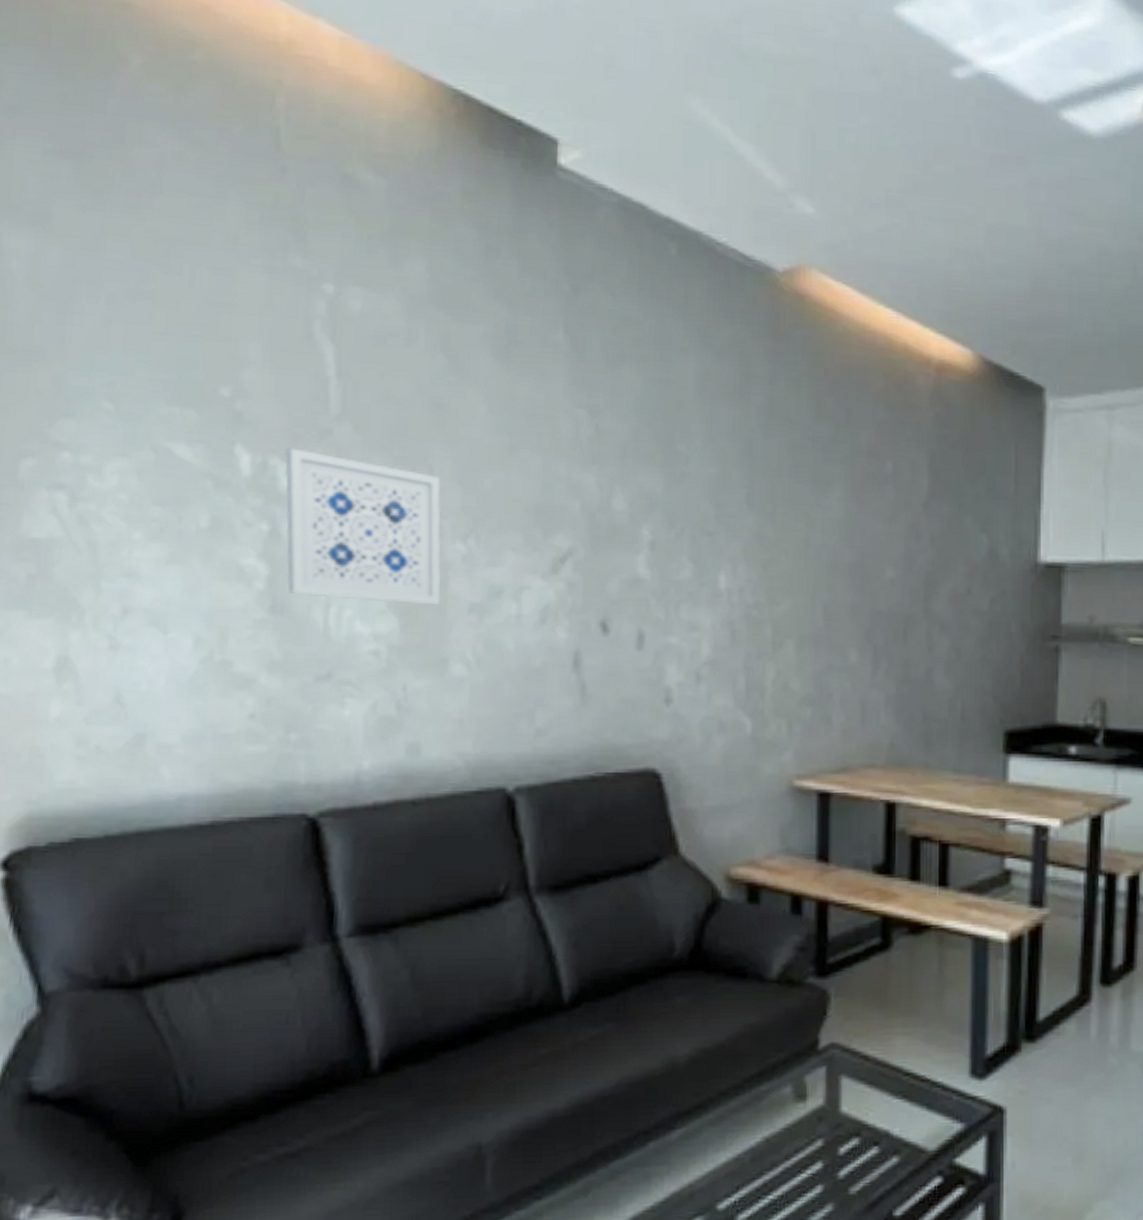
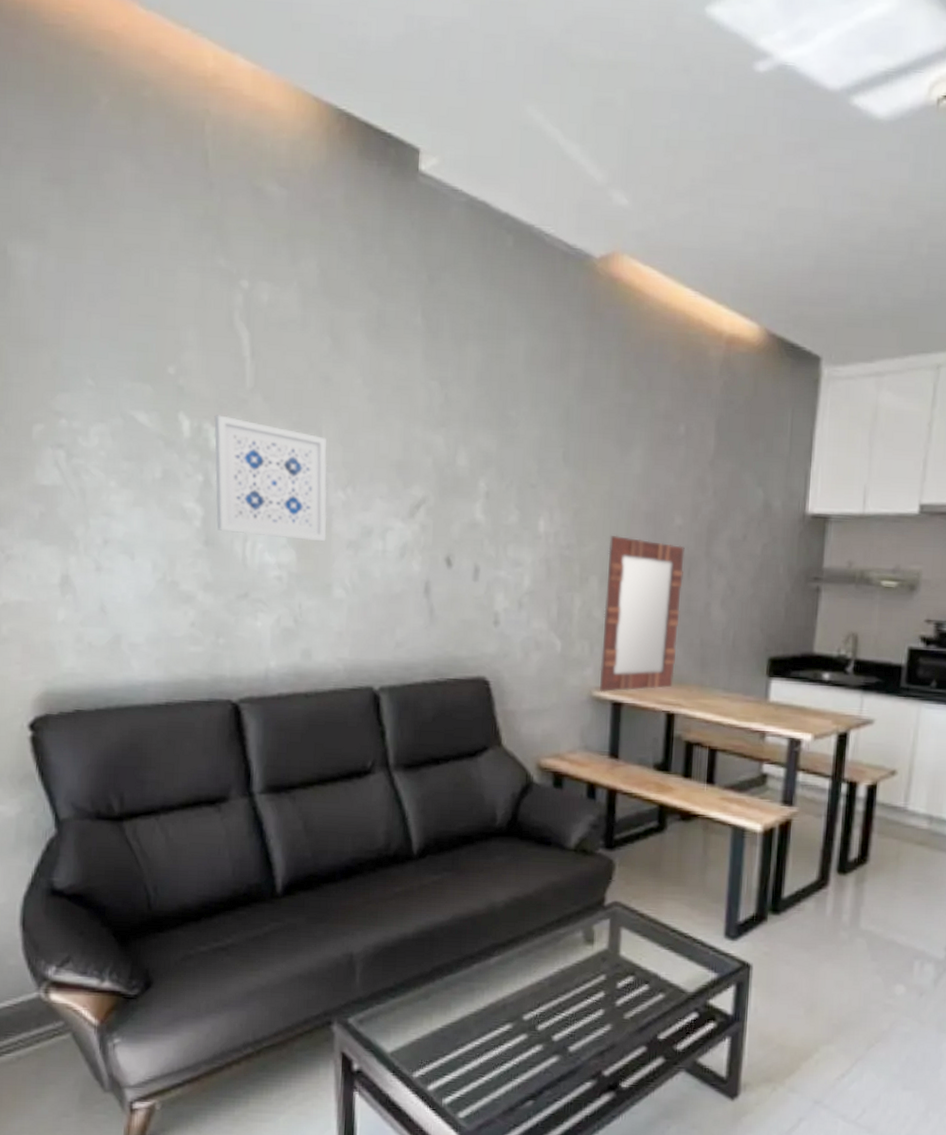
home mirror: none [801,591,899,781] -> present [600,535,685,692]

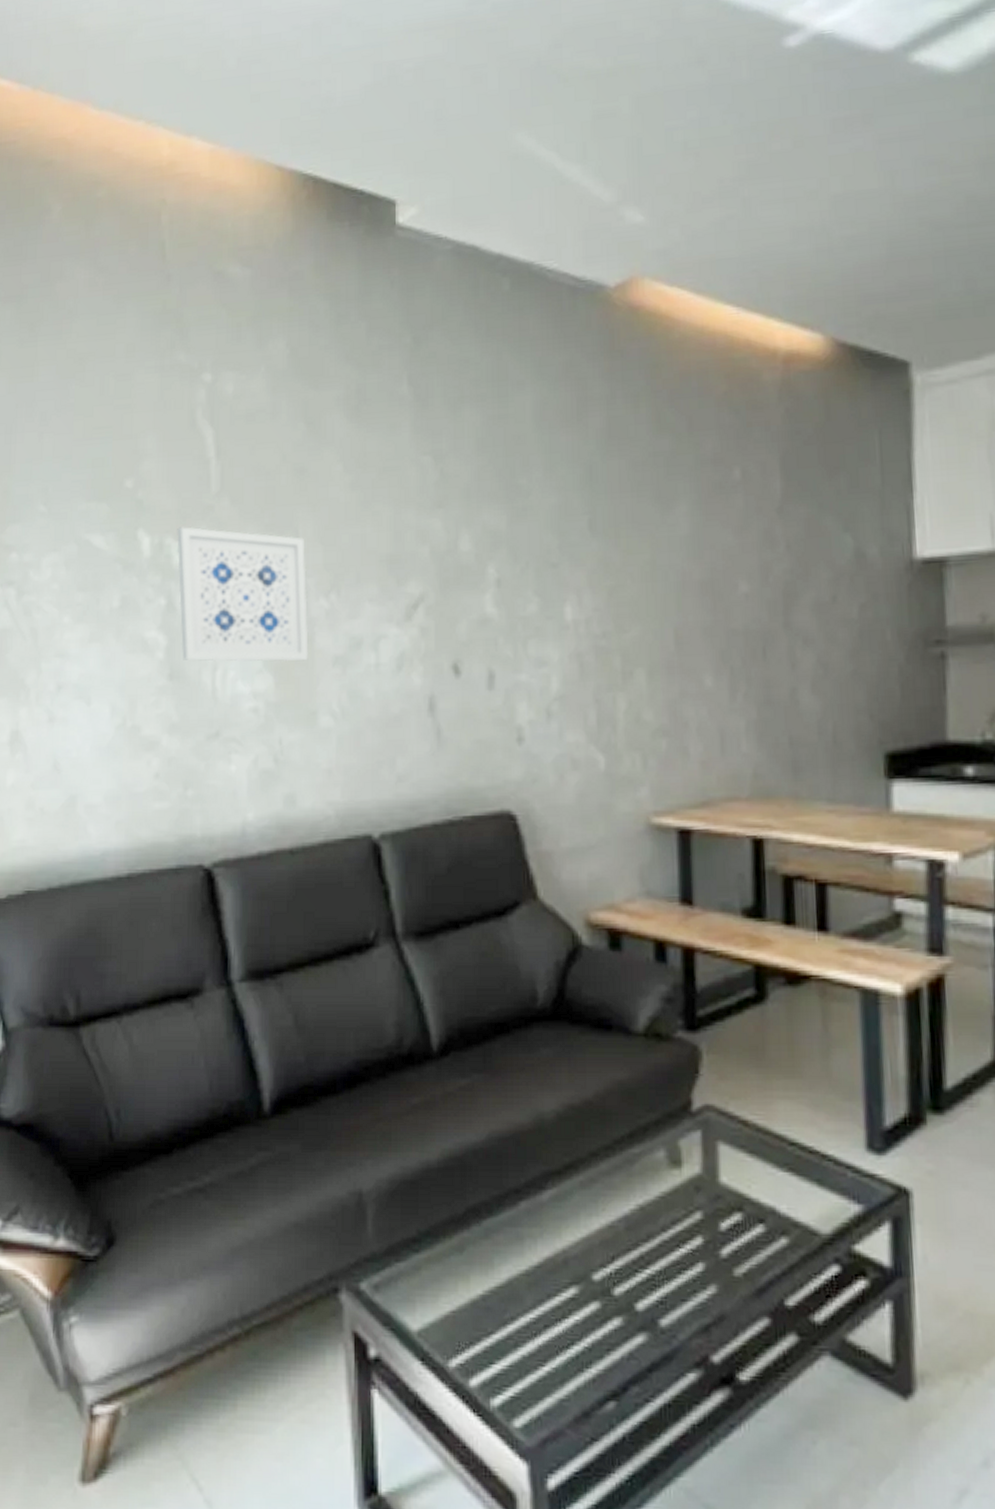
home mirror: present [600,535,685,692] -> none [656,614,758,818]

